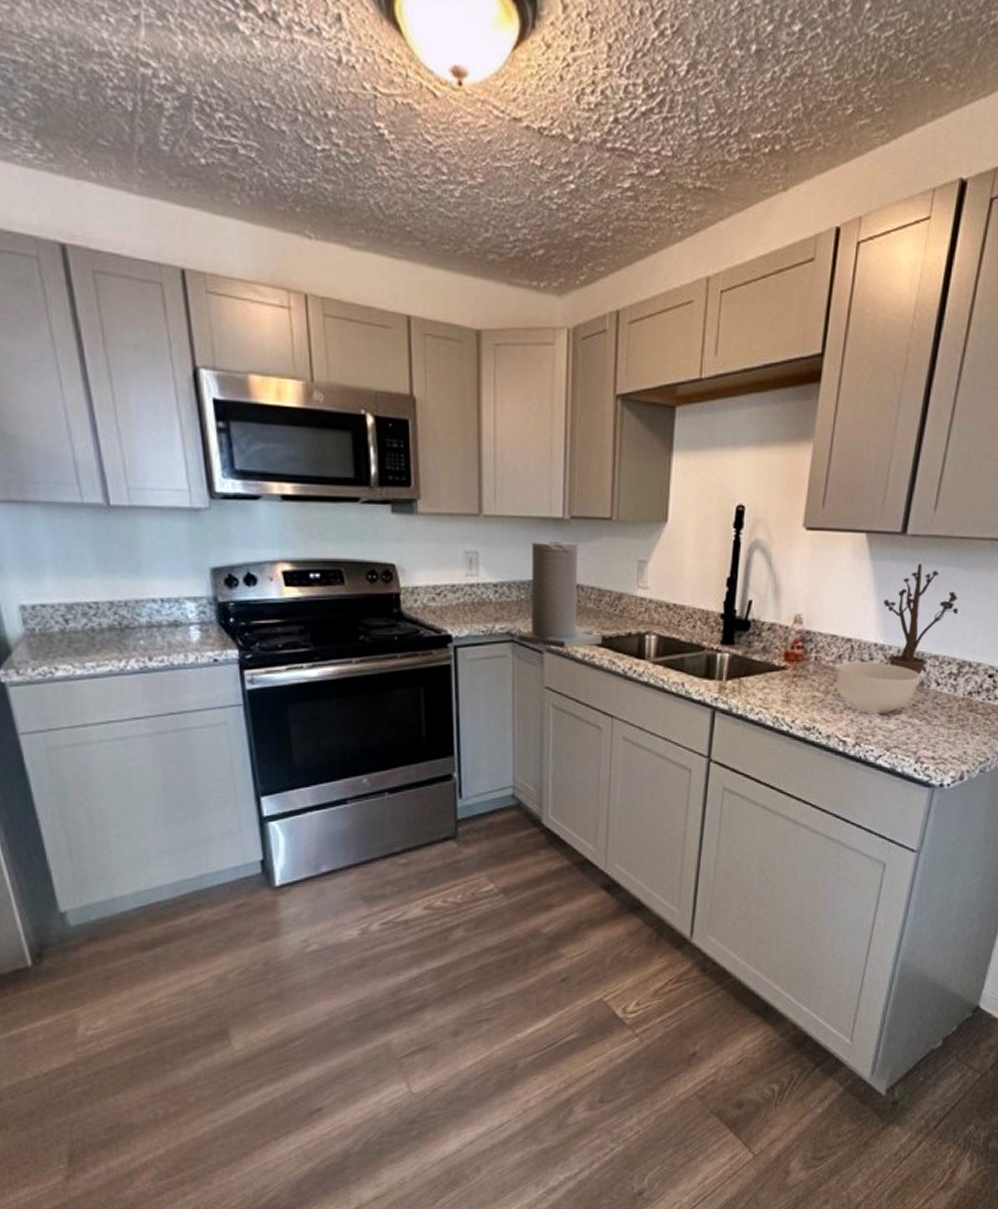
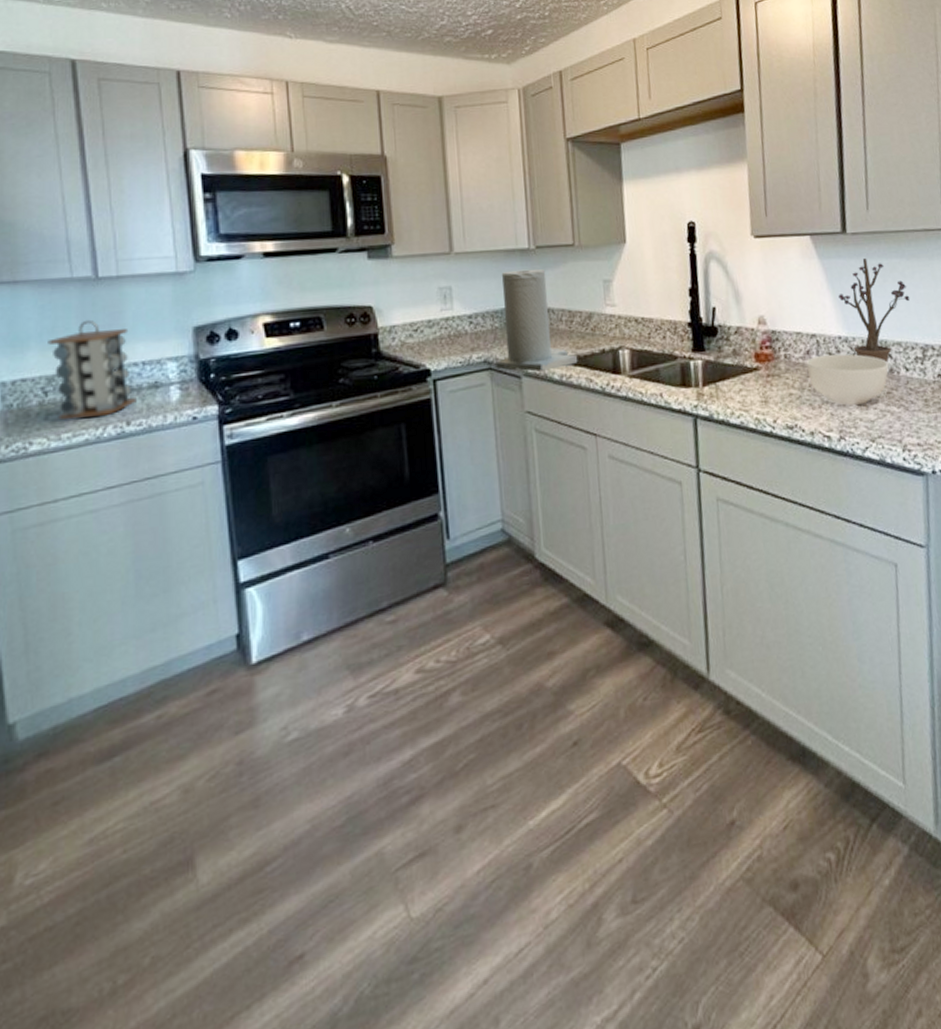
spice rack: none [64,549,157,650] -> present [48,319,136,420]

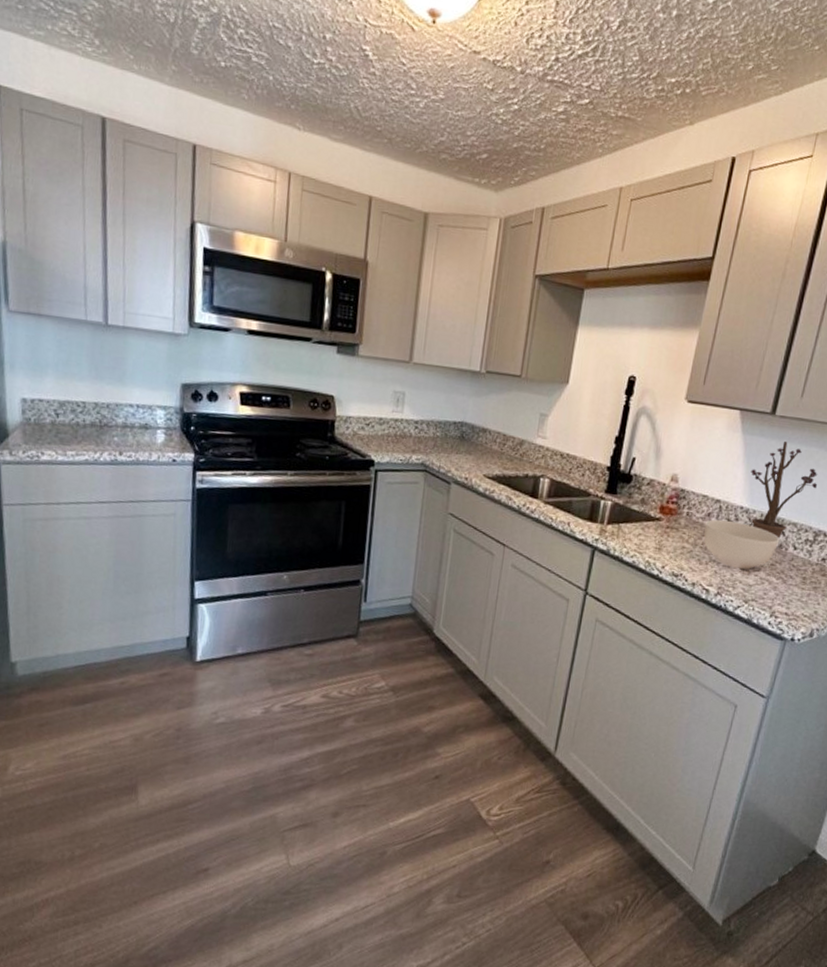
spice rack: present [48,319,136,420] -> none [62,359,129,444]
paper towel: present [496,269,578,372] -> none [431,388,503,483]

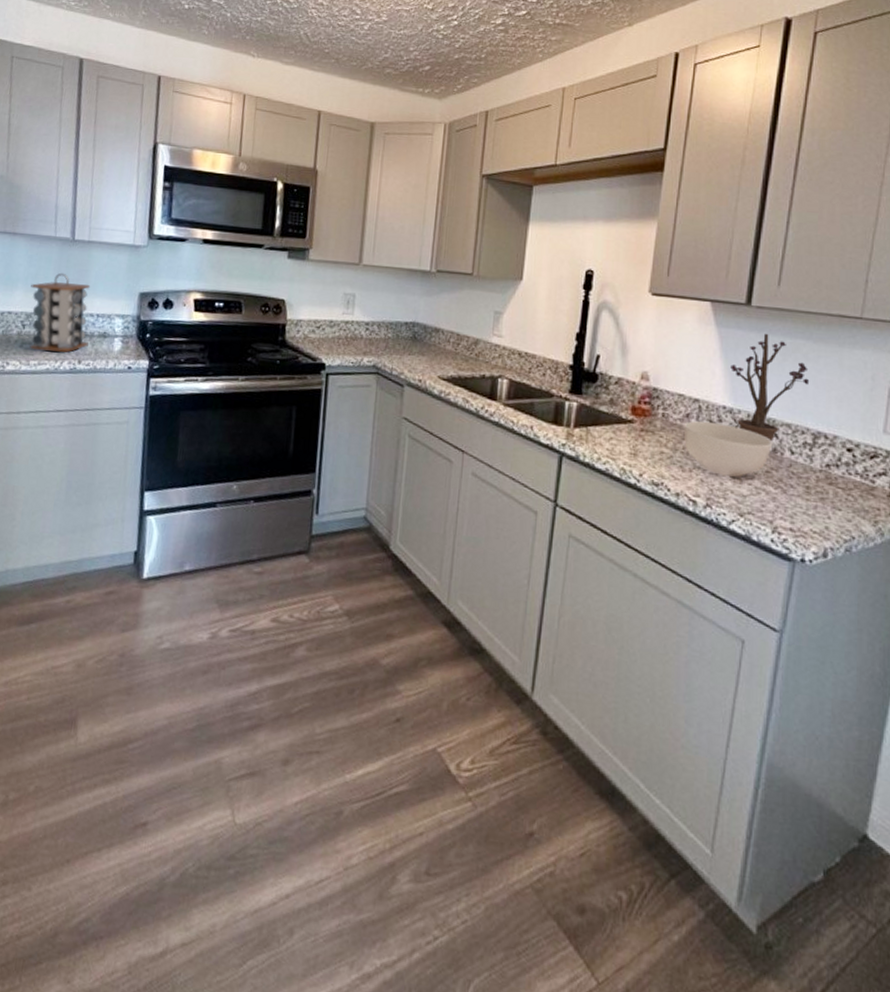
spice rack: none [62,359,129,444] -> present [29,272,91,353]

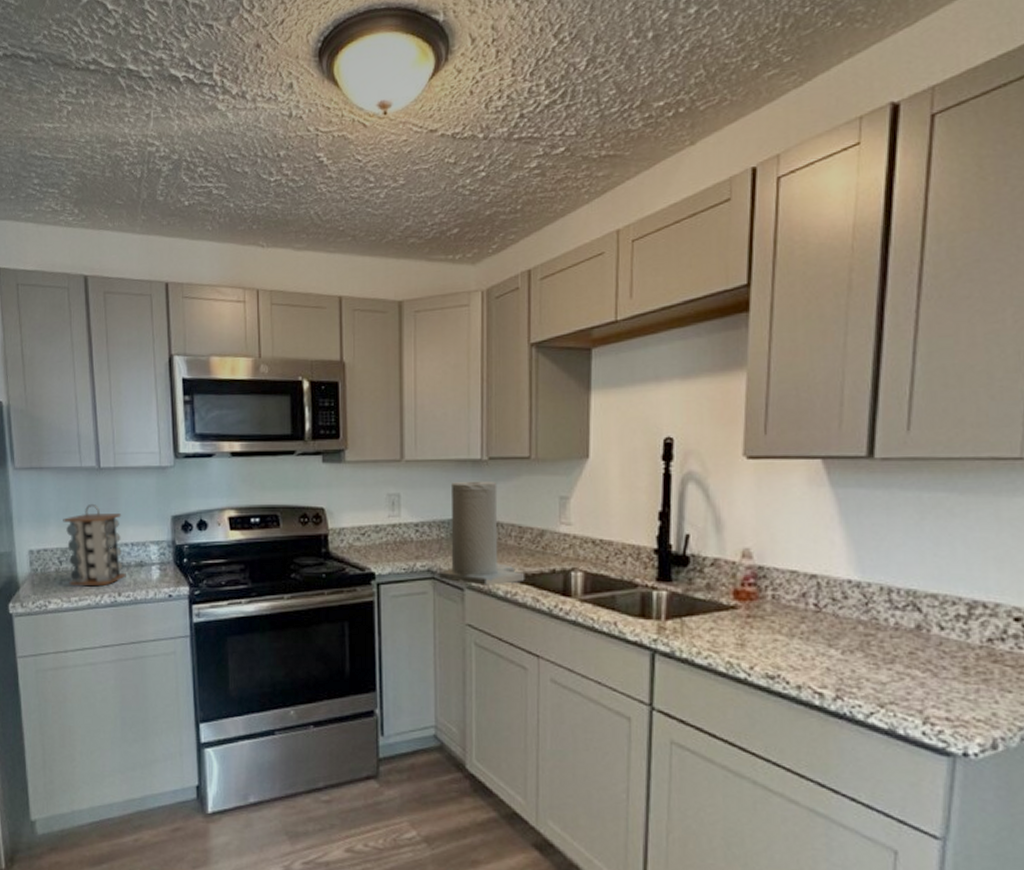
paper towel: none [383,288,459,385] -> present [439,480,525,587]
bowl: present [683,421,773,478] -> none [800,599,916,663]
decorative plant: present [730,333,810,442] -> none [853,488,958,617]

